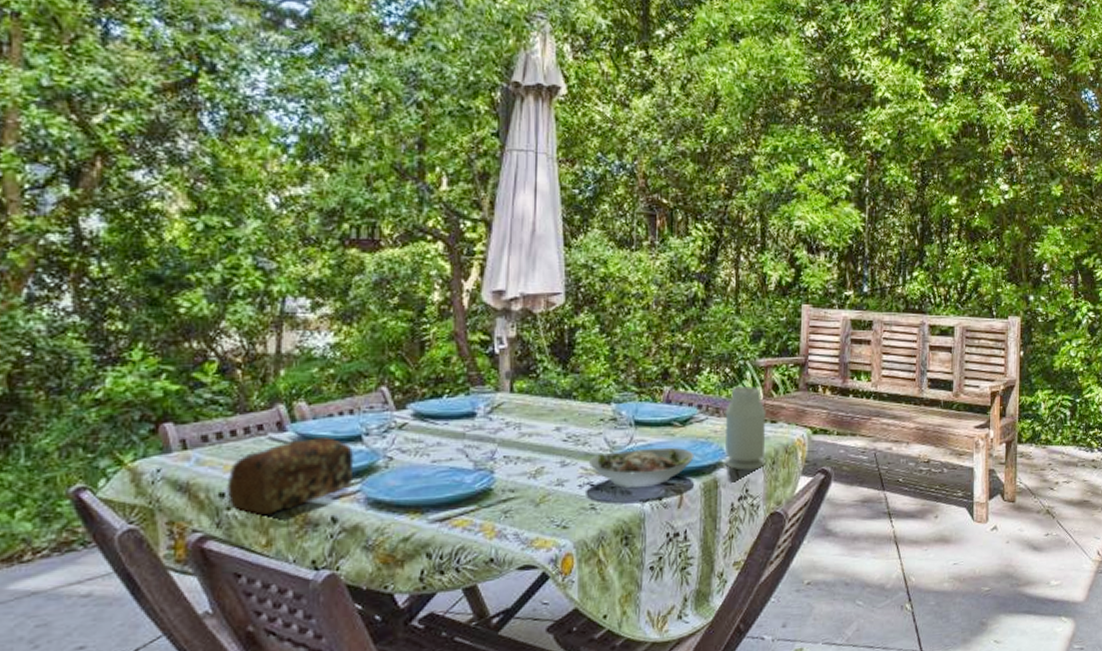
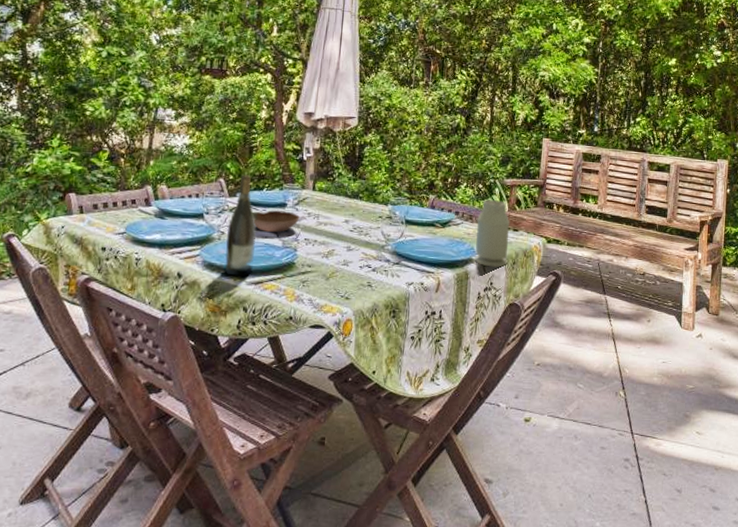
bread loaf: present [227,437,354,516] -> none [107,213,197,267]
wine bottle: none [395,377,437,514] -> present [224,174,256,276]
bowl: none [430,422,495,452] -> present [252,210,300,232]
salad: present [588,447,694,489] -> none [368,242,451,274]

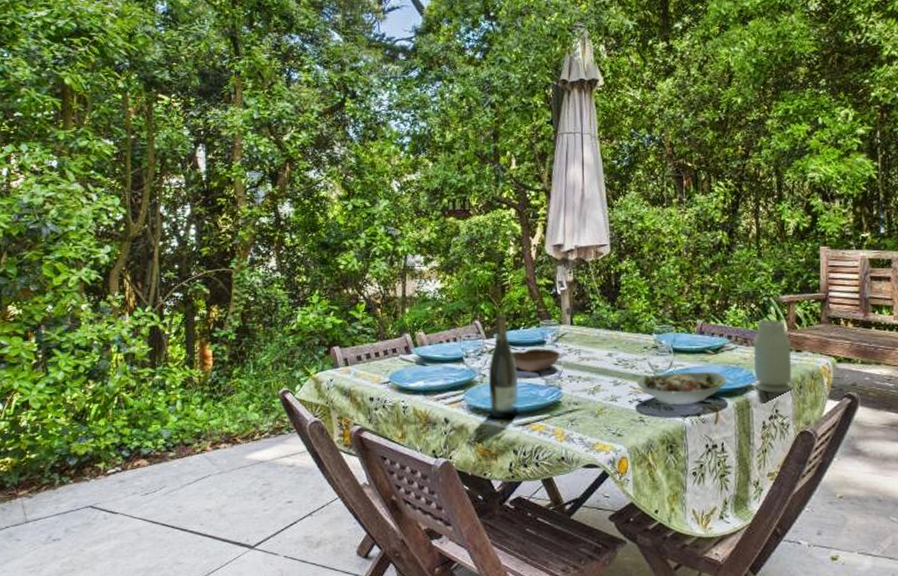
salad: none [368,242,451,274] -> present [636,371,727,405]

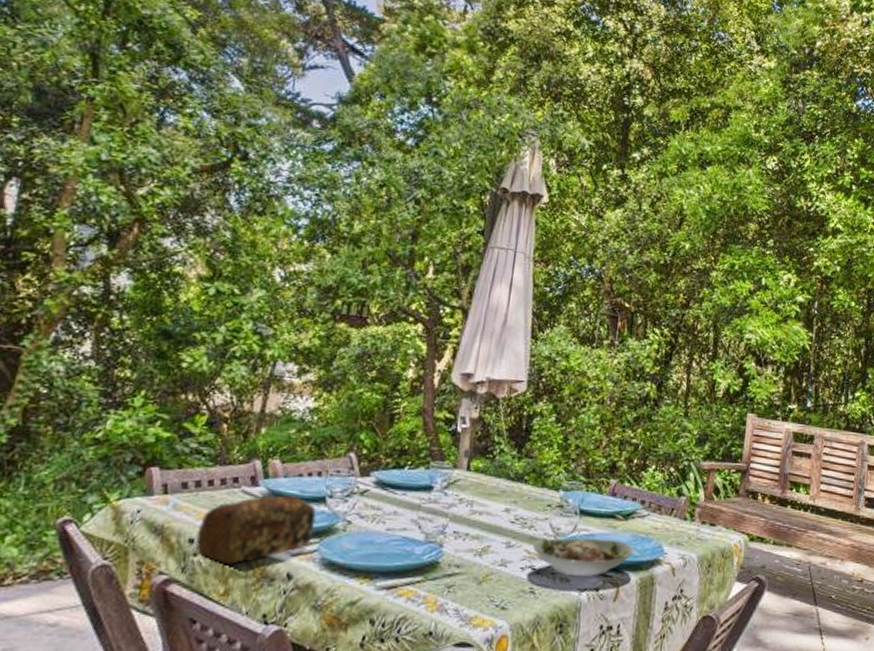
bread loaf: none [374,359,459,416] -> present [196,495,317,566]
wine bottle: present [488,313,518,418] -> none [349,447,393,579]
bowl: present [512,348,560,371] -> none [389,494,449,523]
water jug: present [753,320,793,393] -> none [663,486,706,571]

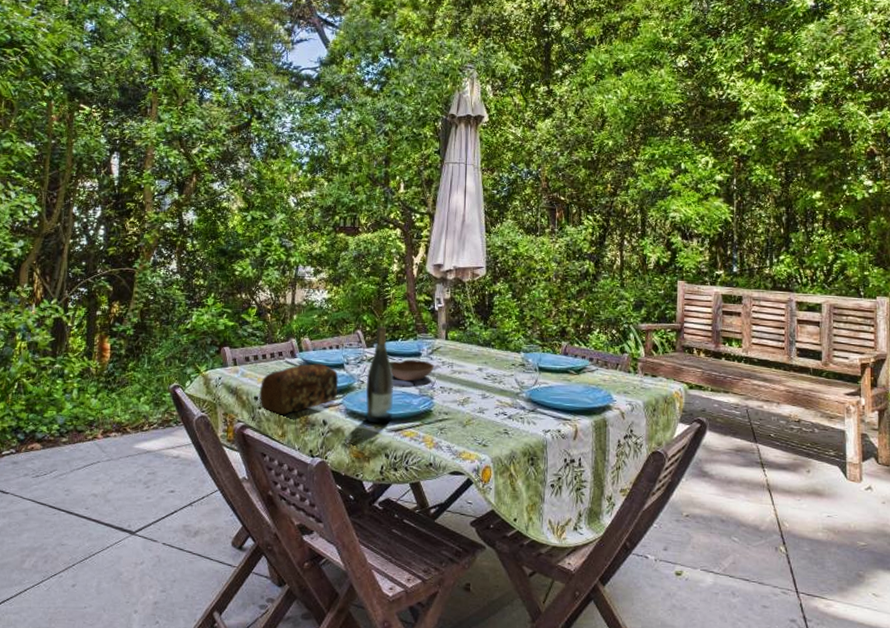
wine bottle: none [349,447,393,579] -> present [365,325,394,424]
bowl: none [389,494,449,523] -> present [389,359,434,381]
salad: present [532,537,634,578] -> none [503,389,587,421]

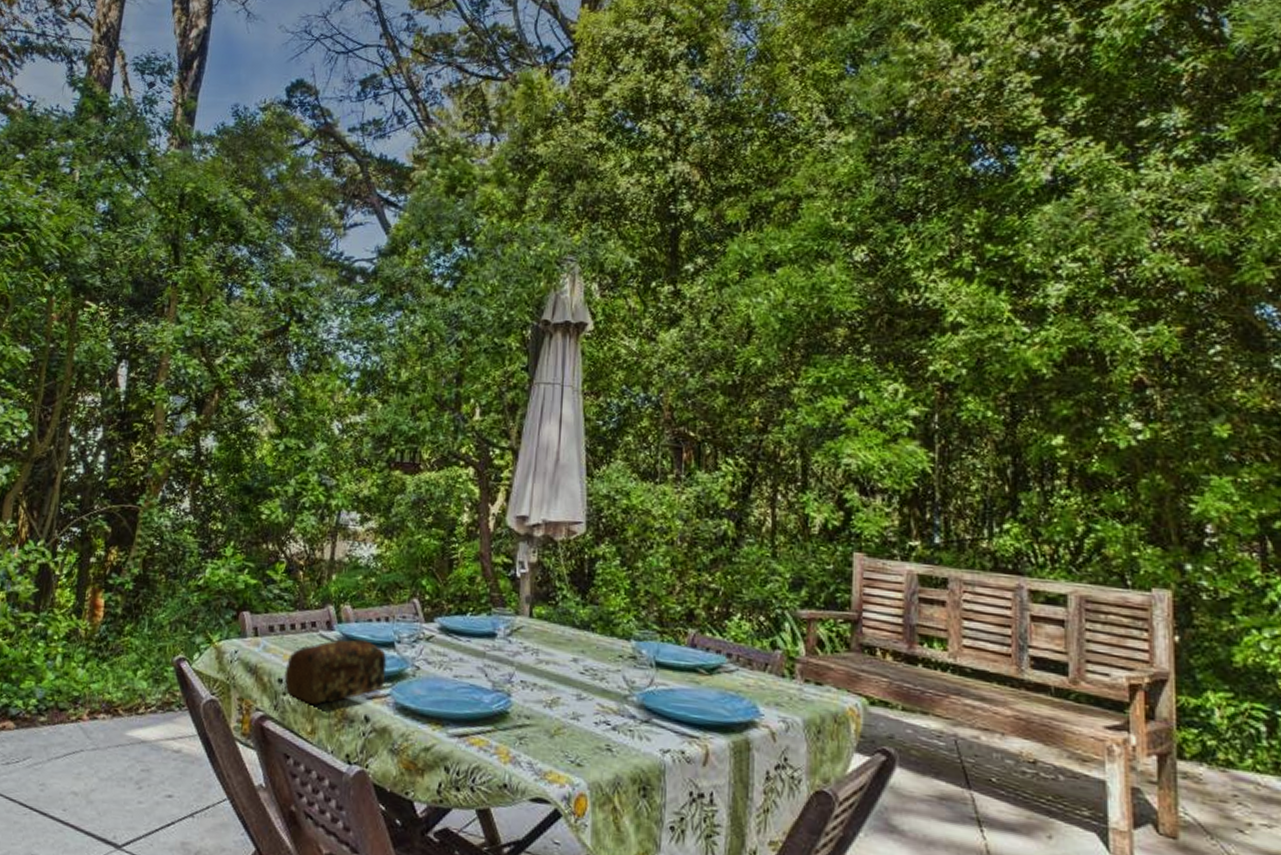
wine bottle: present [365,325,394,424] -> none [420,593,459,726]
bowl: present [389,359,434,381] -> none [454,641,513,671]

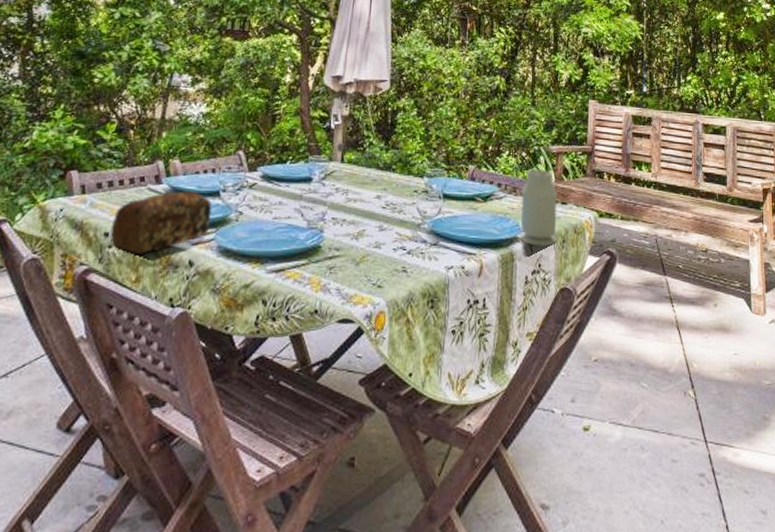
water jug: none [759,638,810,737] -> present [521,169,558,247]

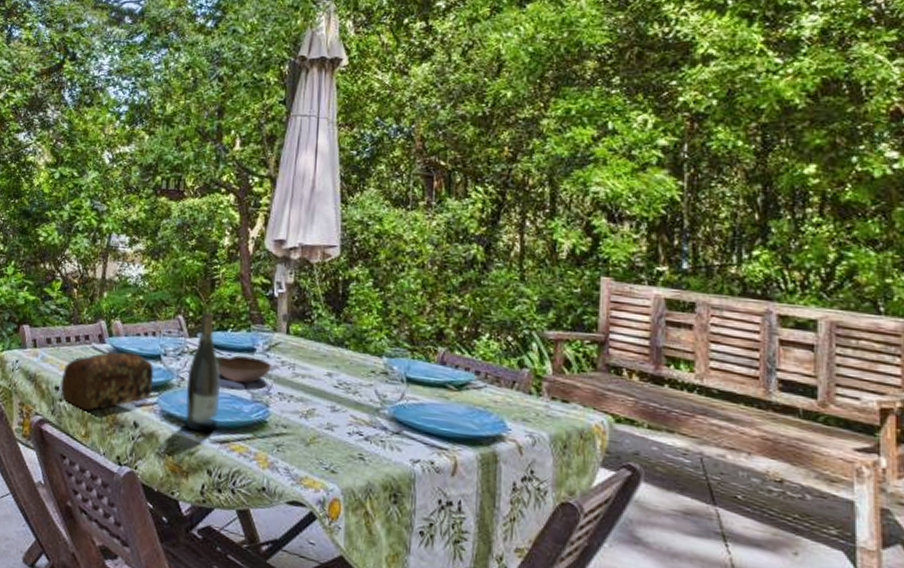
wine bottle: none [242,145,278,263] -> present [185,311,221,432]
bowl: none [274,186,327,211] -> present [216,355,271,383]
water jug: present [521,169,558,247] -> none [506,357,557,452]

